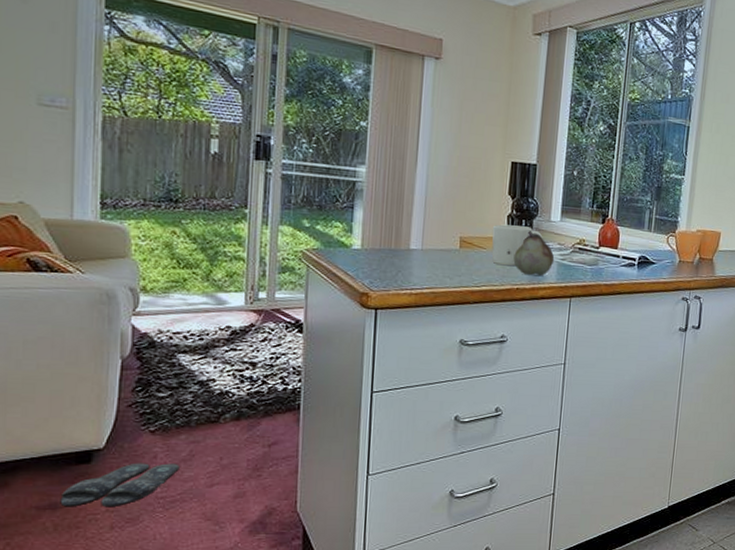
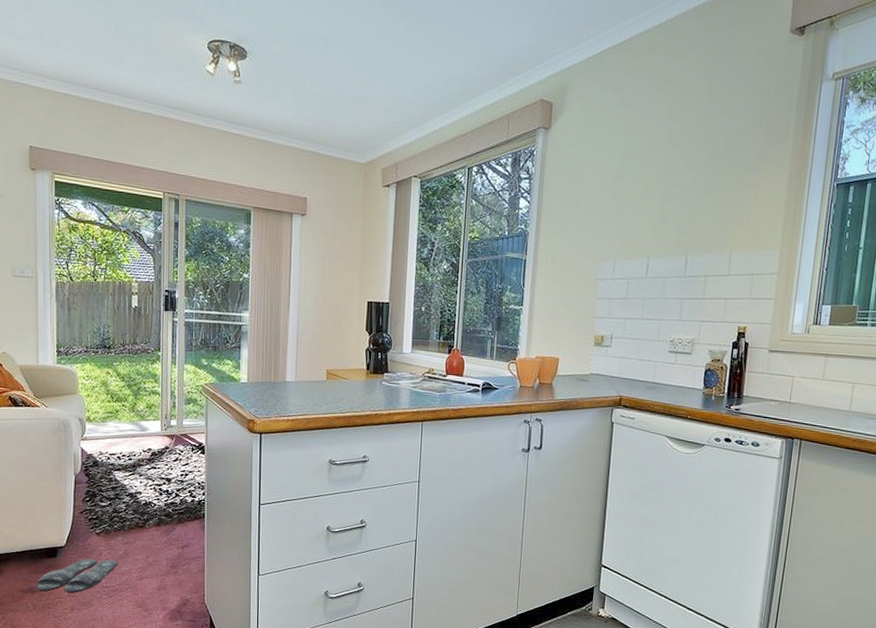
mug: present [491,224,543,266] -> none [353,357,397,394]
fruit: present [513,231,555,276] -> none [372,362,407,403]

